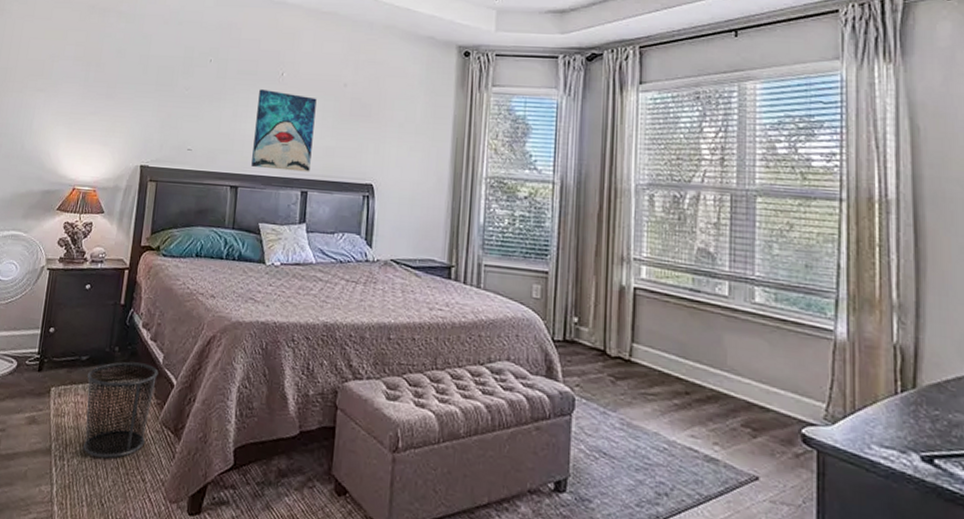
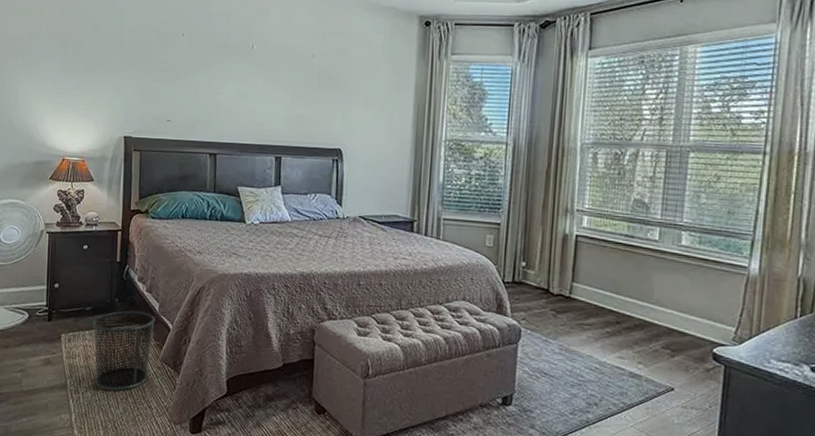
wall art: present [251,89,317,172] -> none [228,62,286,139]

